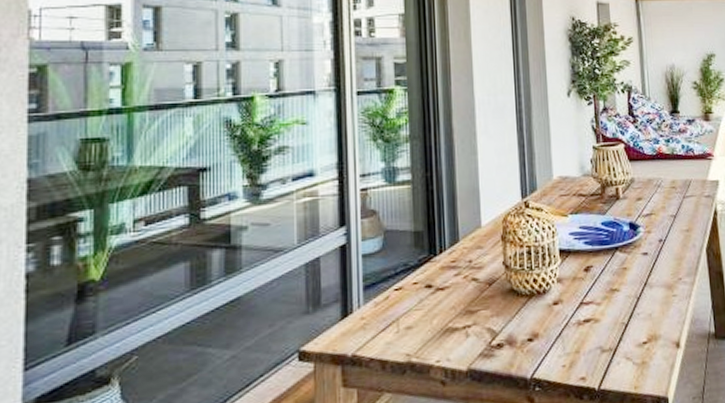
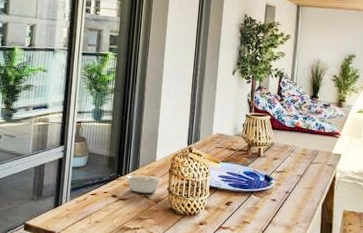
legume: none [441,249,493,276] -> present [125,175,162,194]

